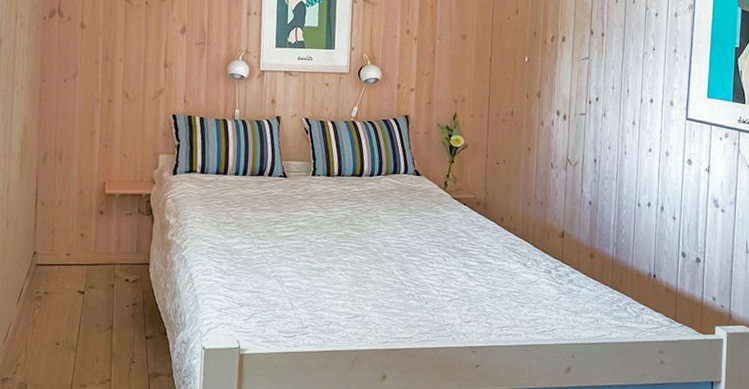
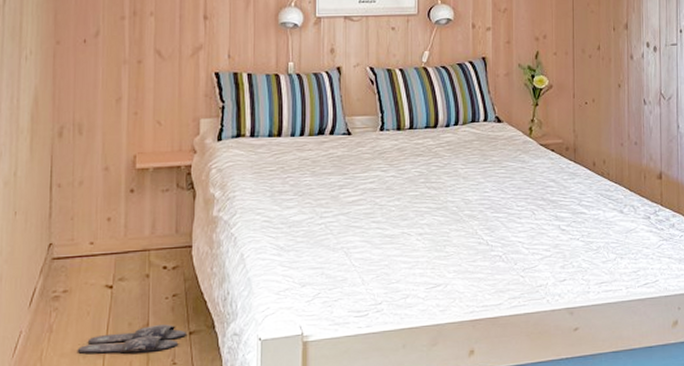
slippers: none [54,328,143,351] -> present [77,324,186,354]

